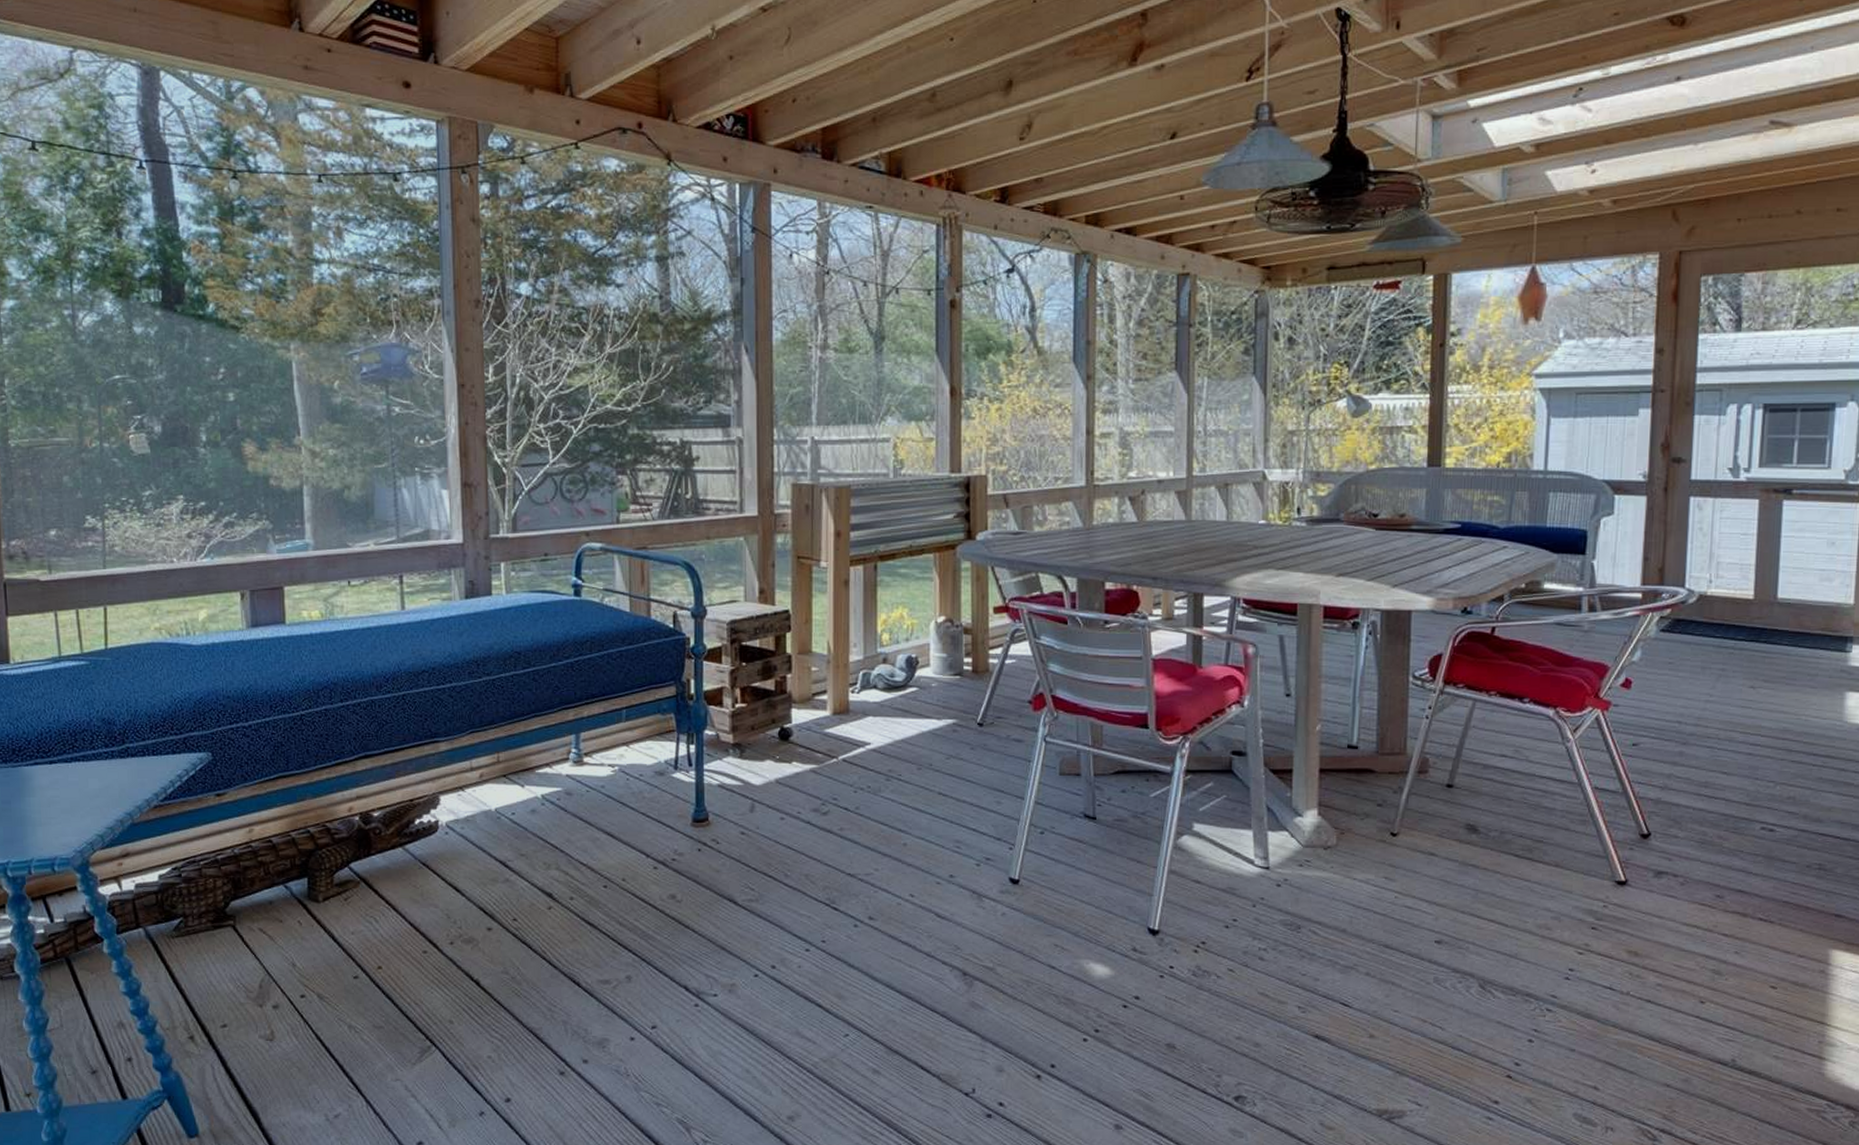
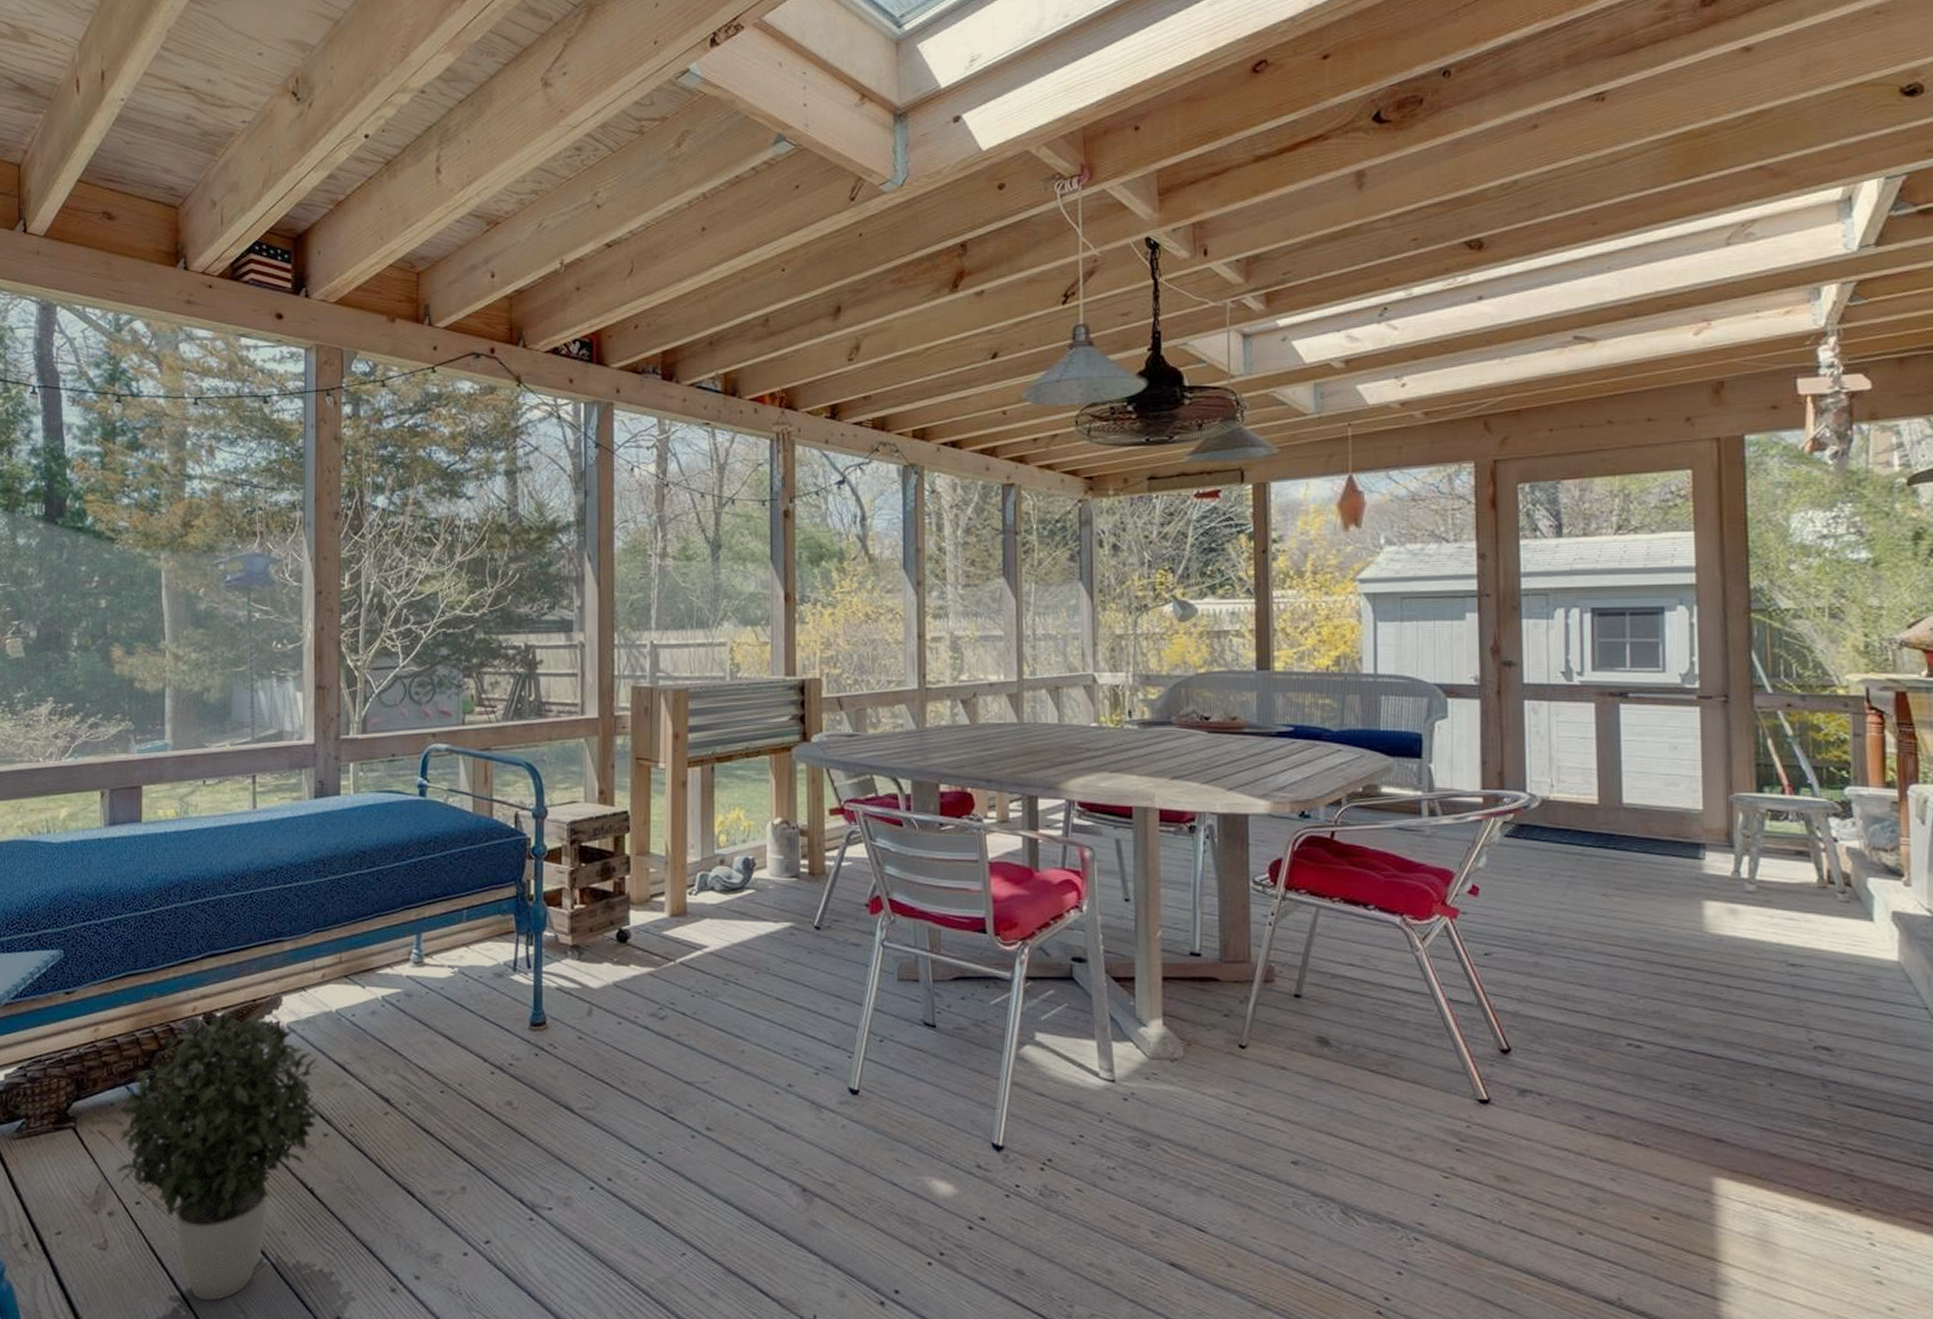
potted plant: none [278,811,486,1086] -> present [115,1012,323,1301]

